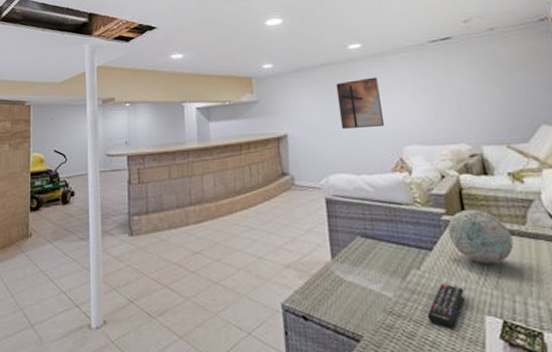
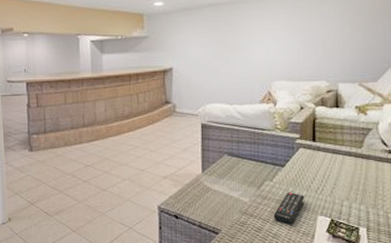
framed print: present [336,77,384,129] -> none [220,18,258,65]
decorative ball: present [447,208,514,265] -> none [299,135,349,178]

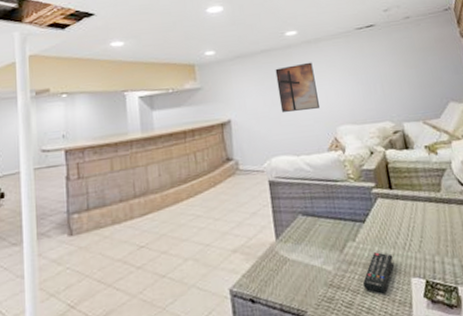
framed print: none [220,18,258,65] -> present [275,62,319,112]

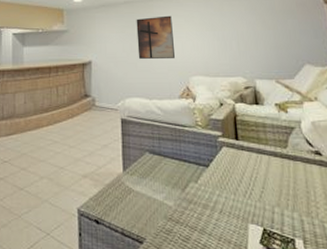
remote control: present [362,252,394,294] -> none [200,196,233,234]

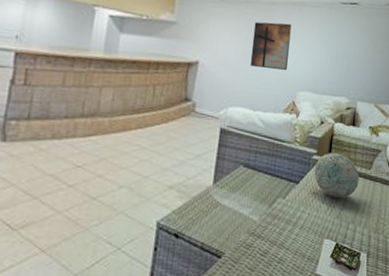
decorative ball: none [222,133,276,181] -> present [314,152,360,199]

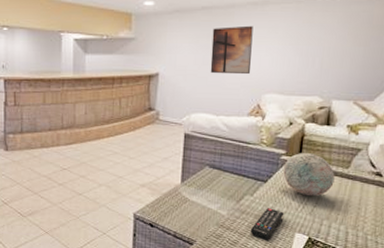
remote control: none [281,212,315,249] -> present [250,208,285,240]

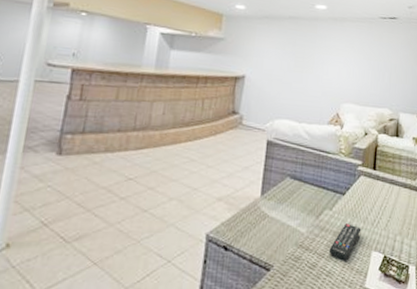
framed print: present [210,25,253,75] -> none [294,37,334,84]
decorative ball: present [283,152,335,197] -> none [360,163,405,210]

